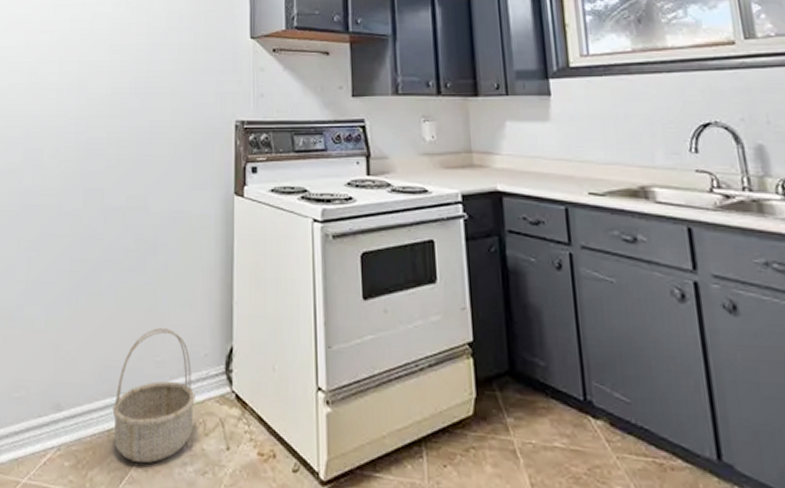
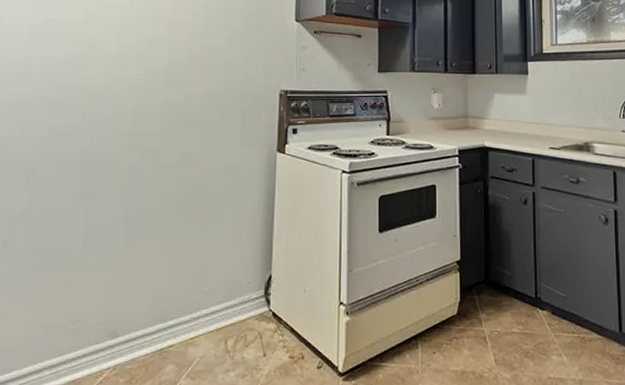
basket: present [112,327,195,464] -> none [164,262,238,374]

